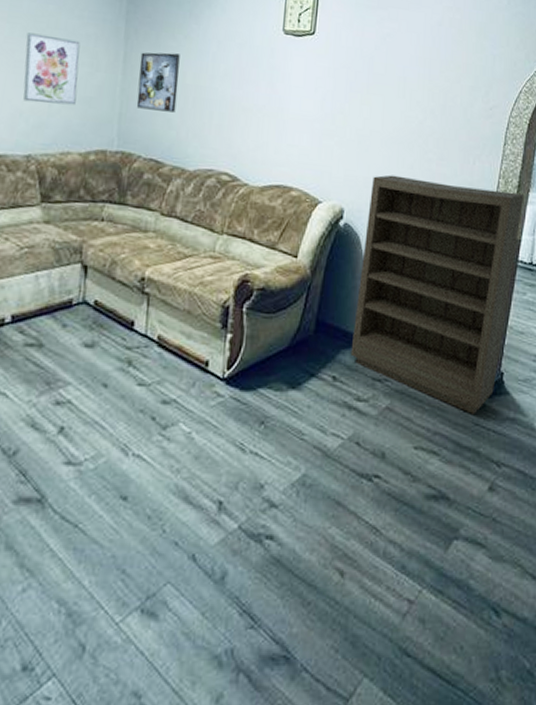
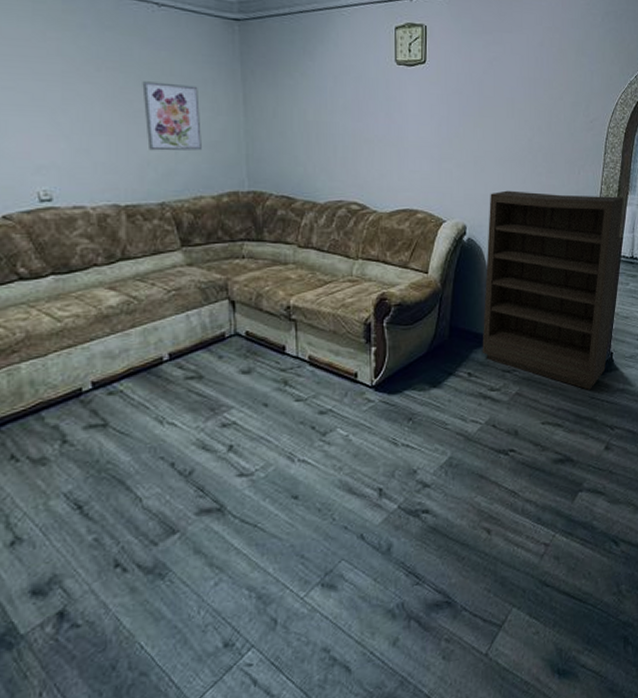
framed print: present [136,52,180,113] -> none [260,91,300,149]

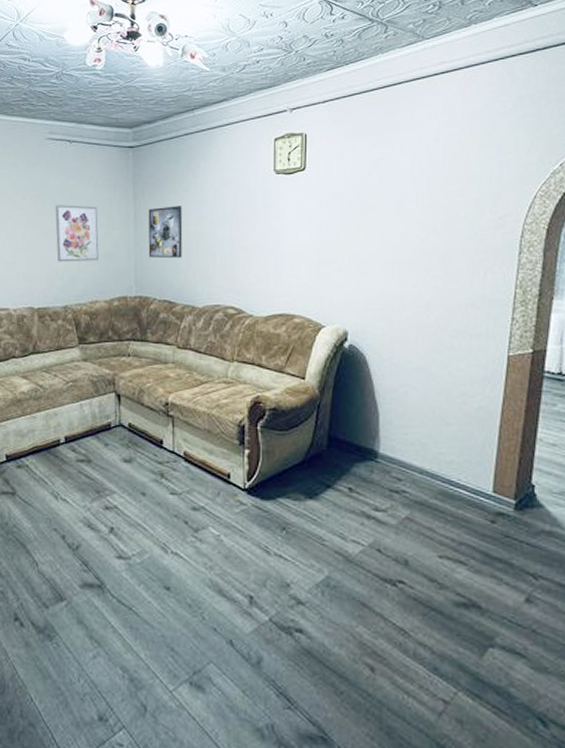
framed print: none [260,91,300,149] -> present [148,206,183,258]
bookshelf: present [482,190,624,390] -> none [365,295,548,526]

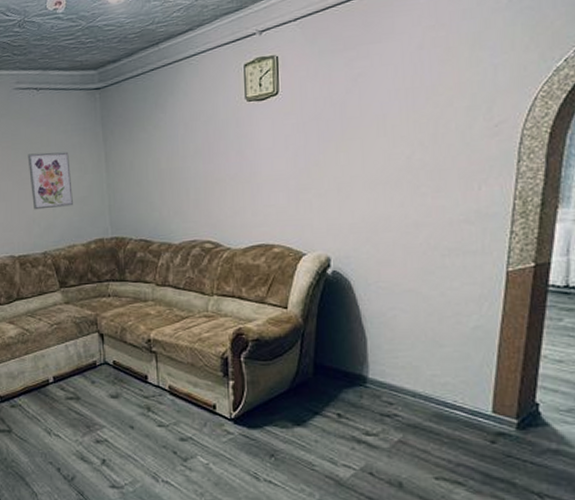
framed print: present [148,206,183,258] -> none [119,143,156,198]

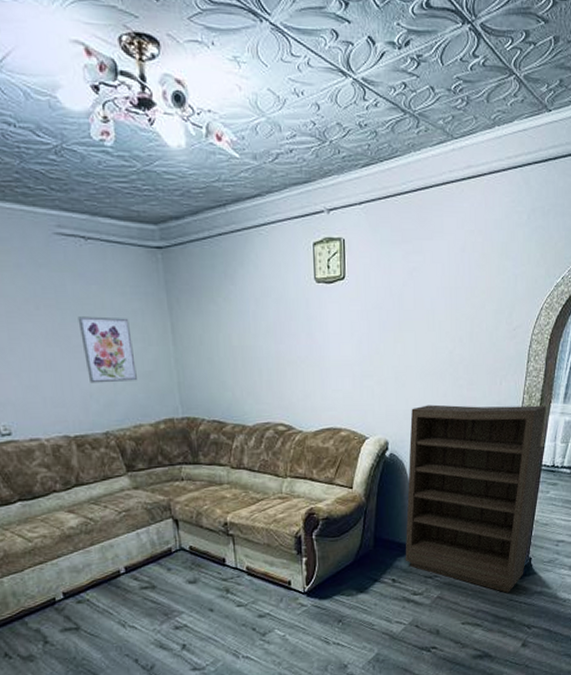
bookshelf: none [353,211,551,446] -> present [405,404,547,593]

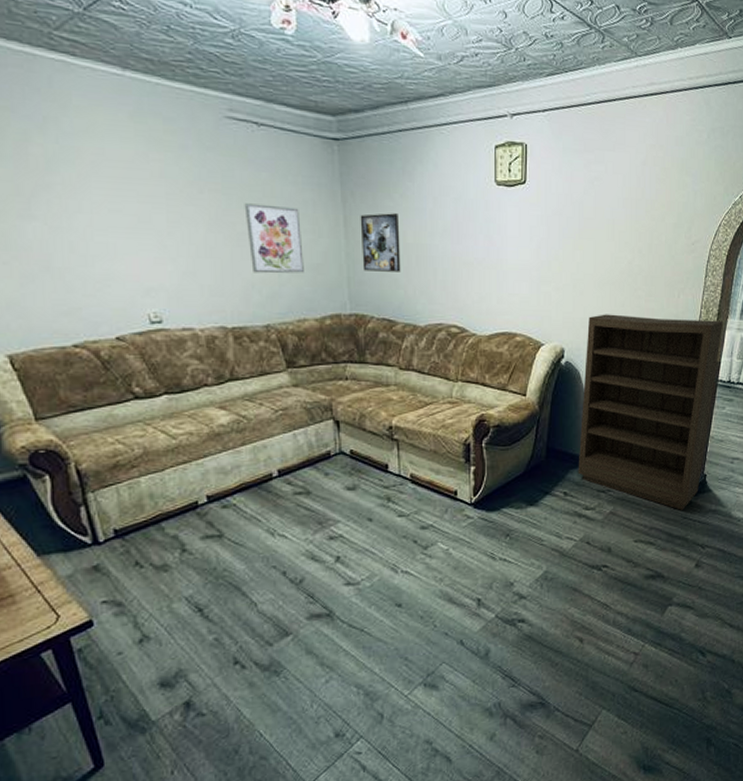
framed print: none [186,317,228,375] -> present [360,213,401,272]

